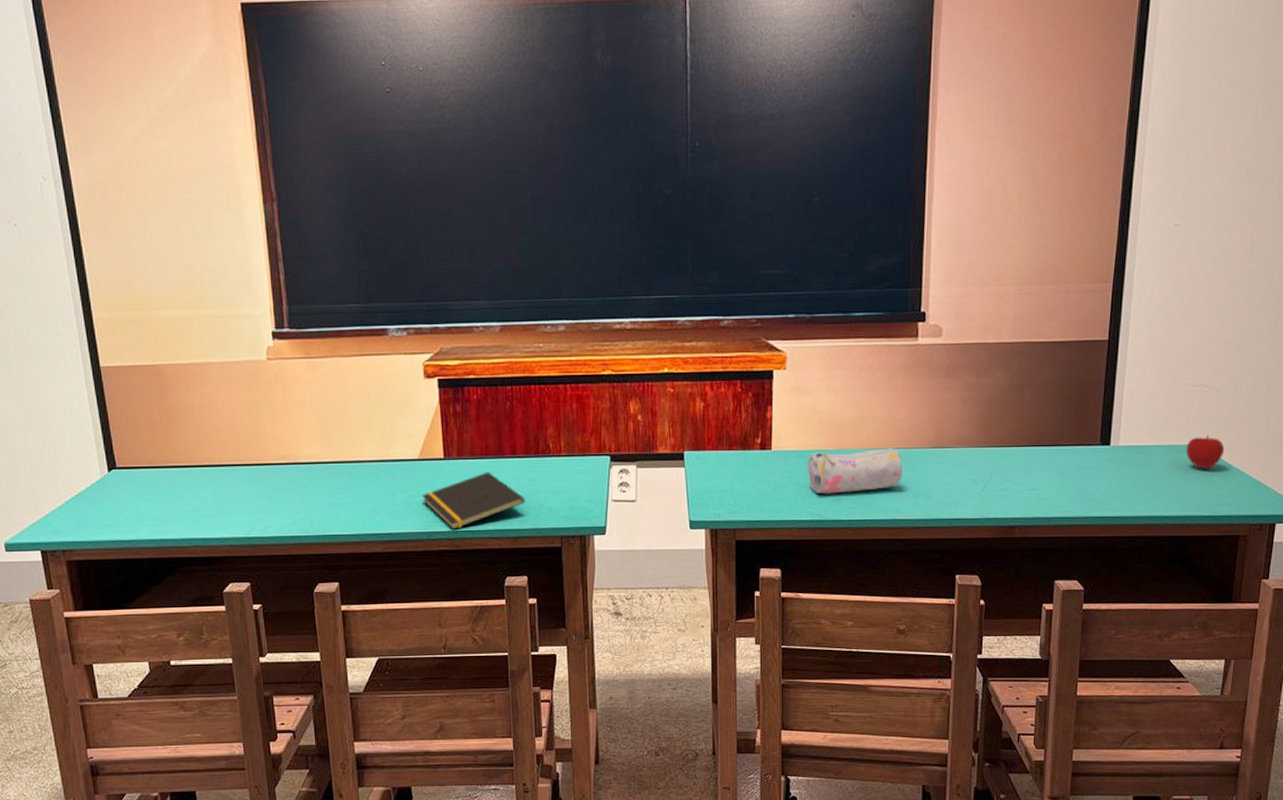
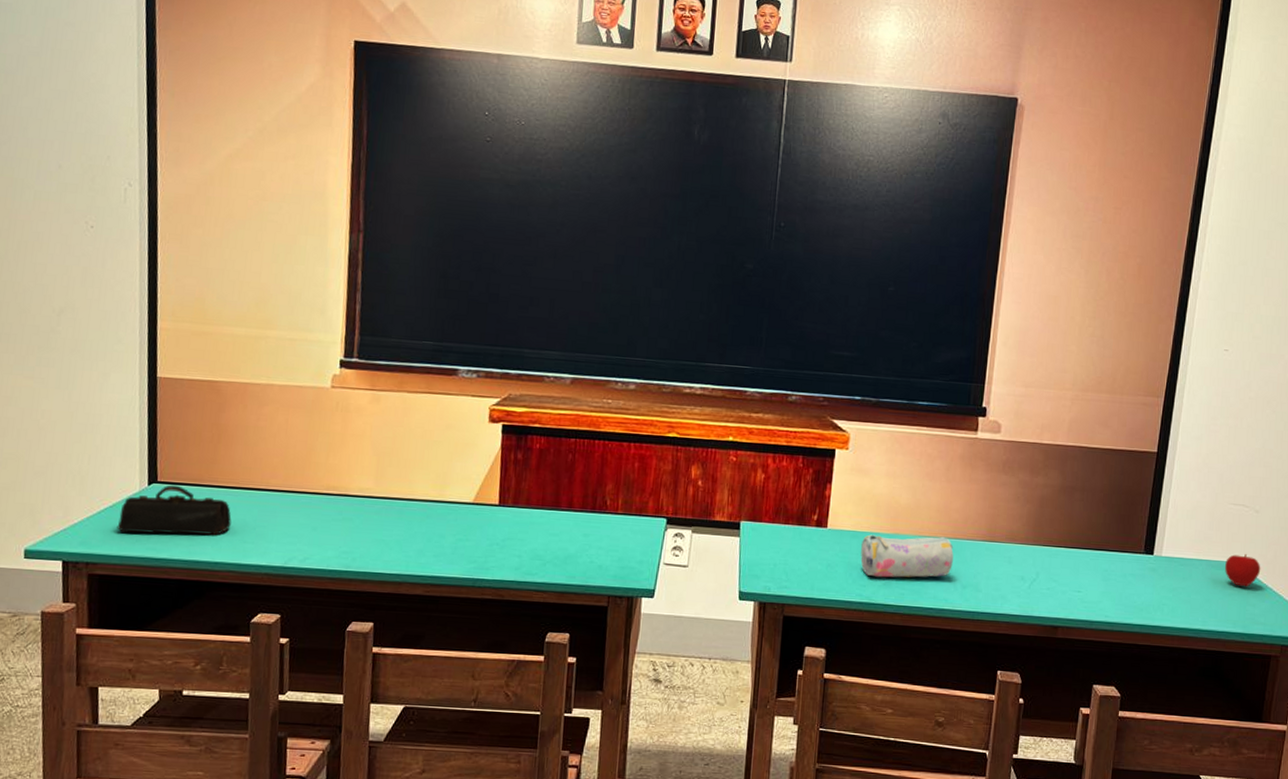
pencil case: none [85,469,191,519] -> present [117,485,232,535]
notepad: present [421,472,525,530] -> none [471,522,577,579]

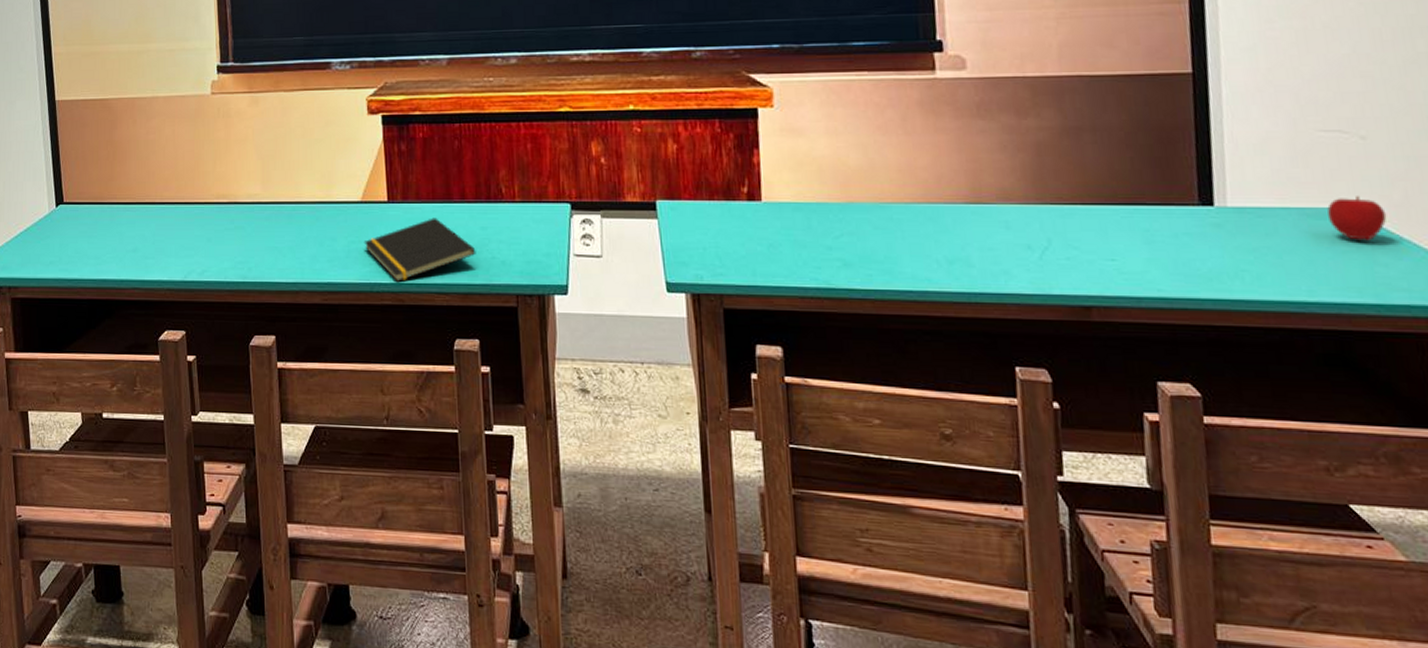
pencil case: present [117,485,232,535] -> none [32,205,132,255]
notepad: none [471,522,577,579] -> present [363,218,476,282]
pencil case: present [860,534,954,578] -> none [807,201,931,257]

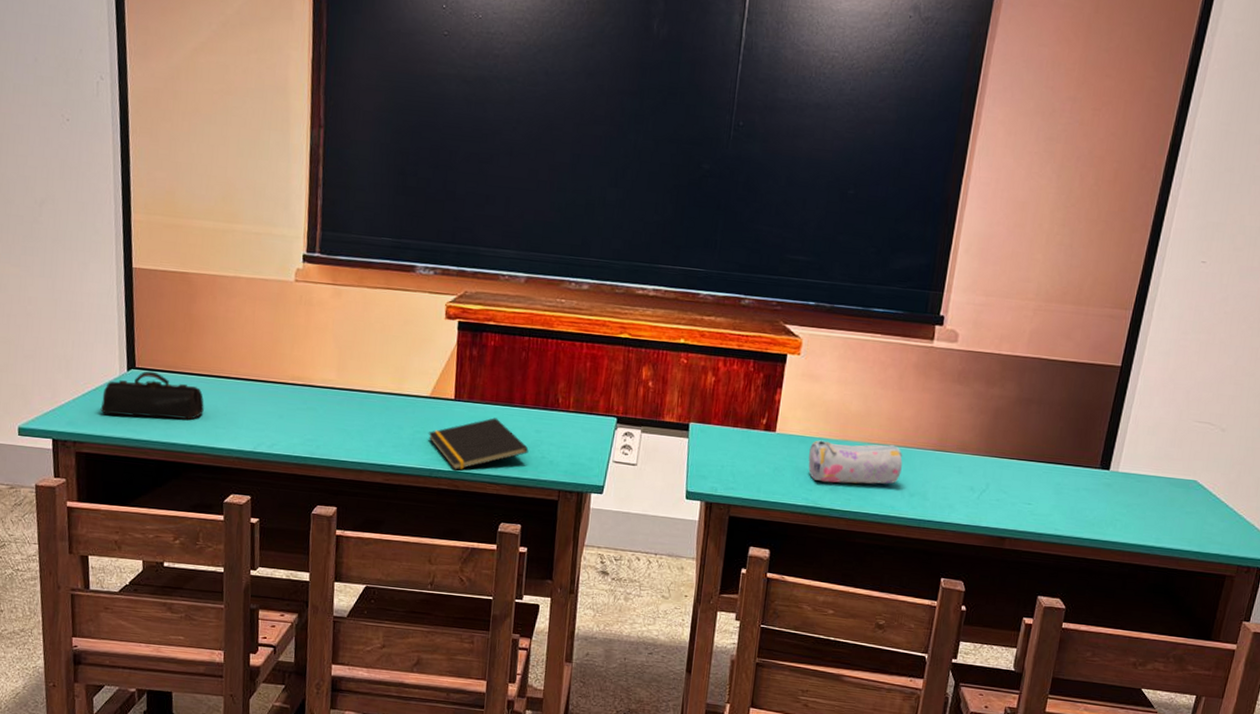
pencil case: none [32,205,132,255] -> present [100,371,204,420]
pencil case: none [807,201,931,257] -> present [808,440,903,484]
apple: present [1327,196,1387,241] -> none [1184,473,1223,506]

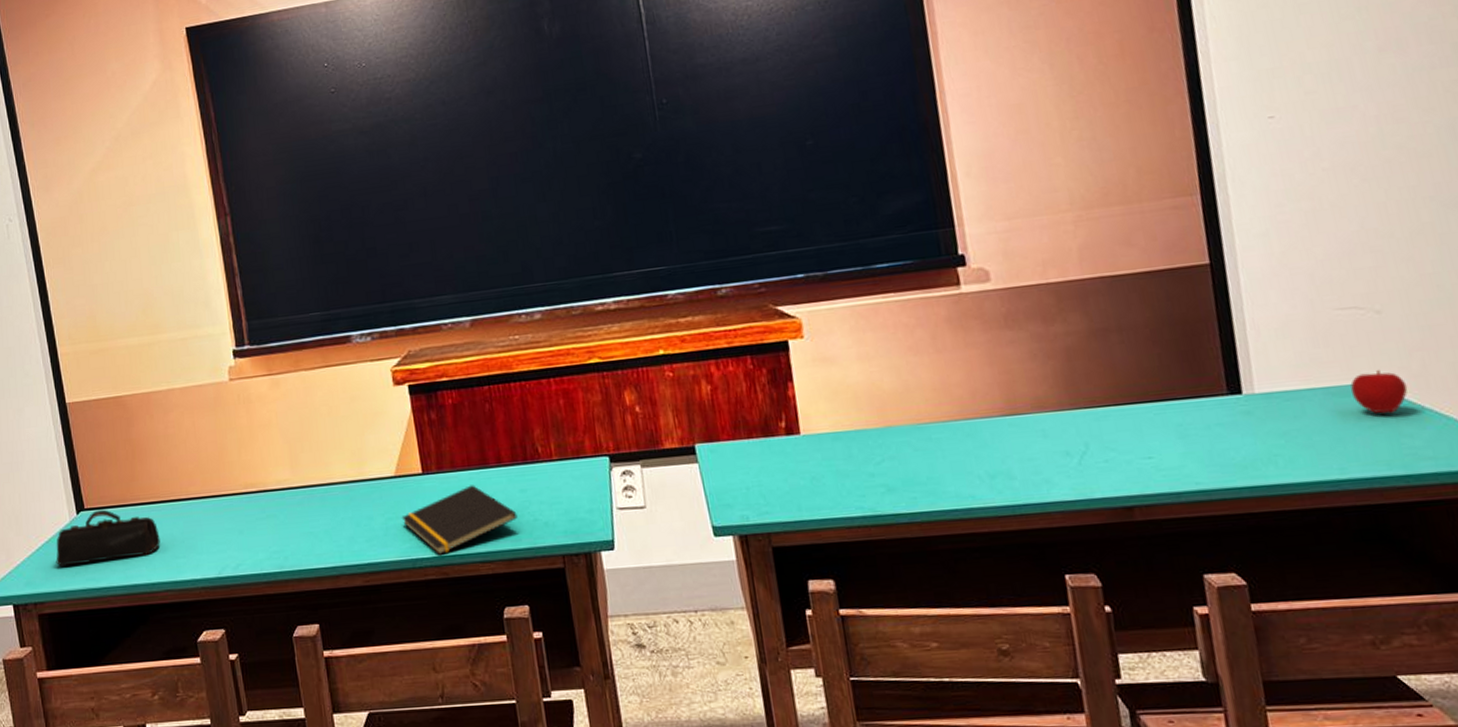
pencil case: present [808,440,903,484] -> none [847,419,971,483]
apple: none [1184,473,1223,506] -> present [1350,370,1408,414]

